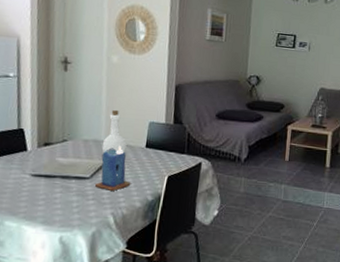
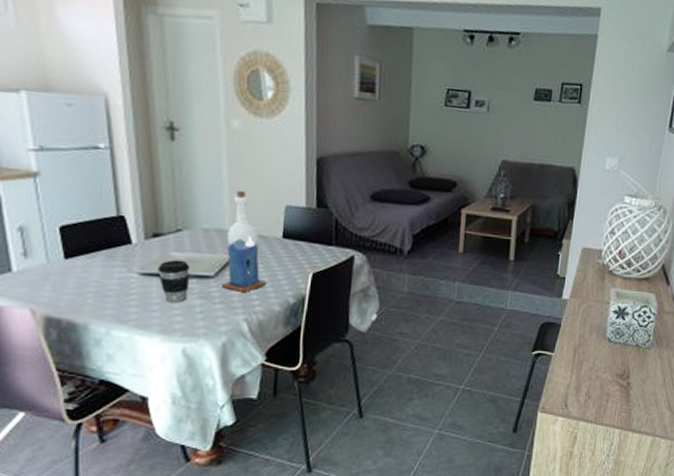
coffee cup: none [45,164,71,199] -> present [158,259,189,303]

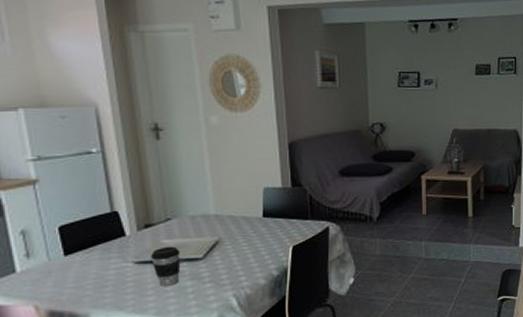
candle: present [221,236,267,292] -> none [209,218,252,270]
bottle: present [226,190,259,246] -> none [212,178,241,229]

